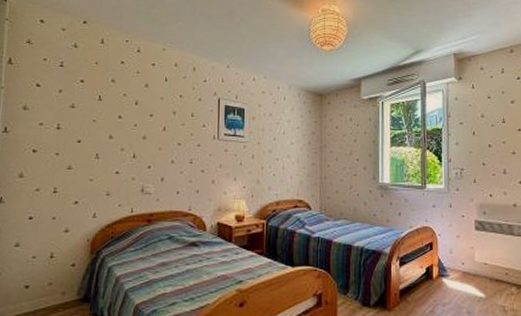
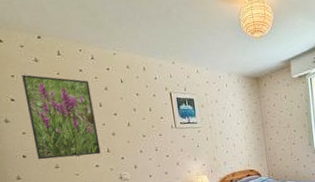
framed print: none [49,59,129,159] -> present [22,74,101,160]

